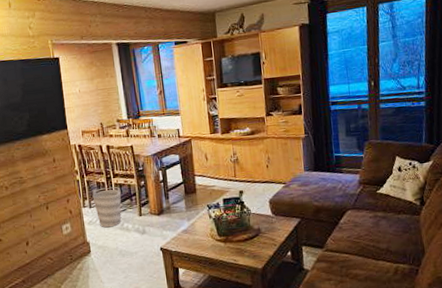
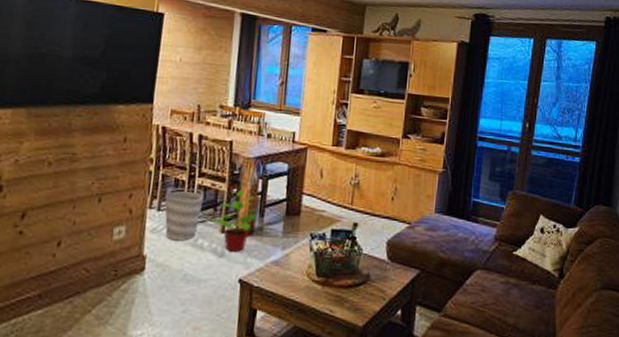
potted plant: none [130,181,165,229] -> present [211,190,259,252]

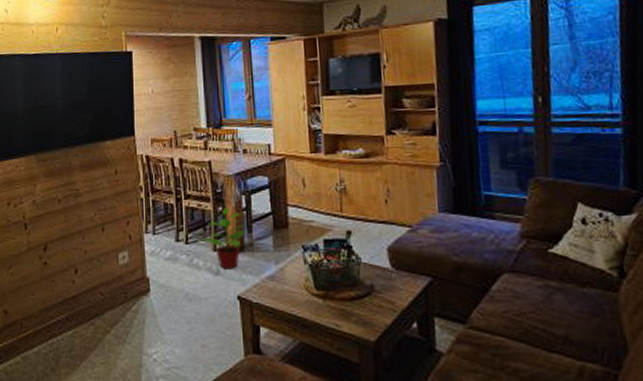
bucket: present [164,187,205,241] -> none [157,210,193,262]

